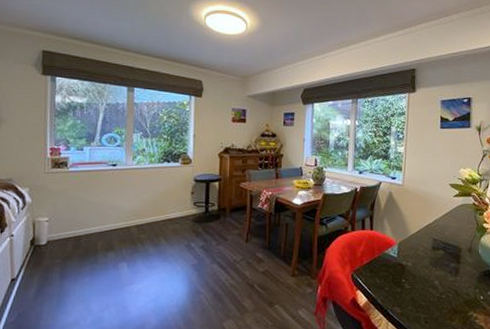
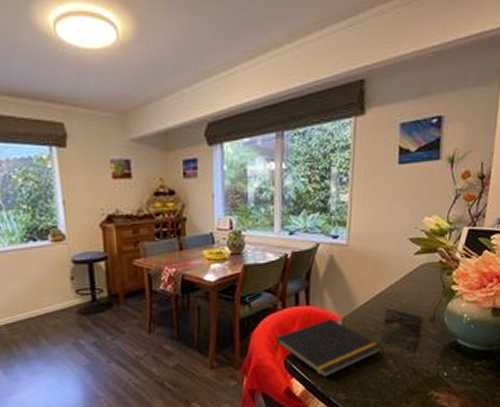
notepad: none [344,242,430,292] -> present [274,318,382,377]

